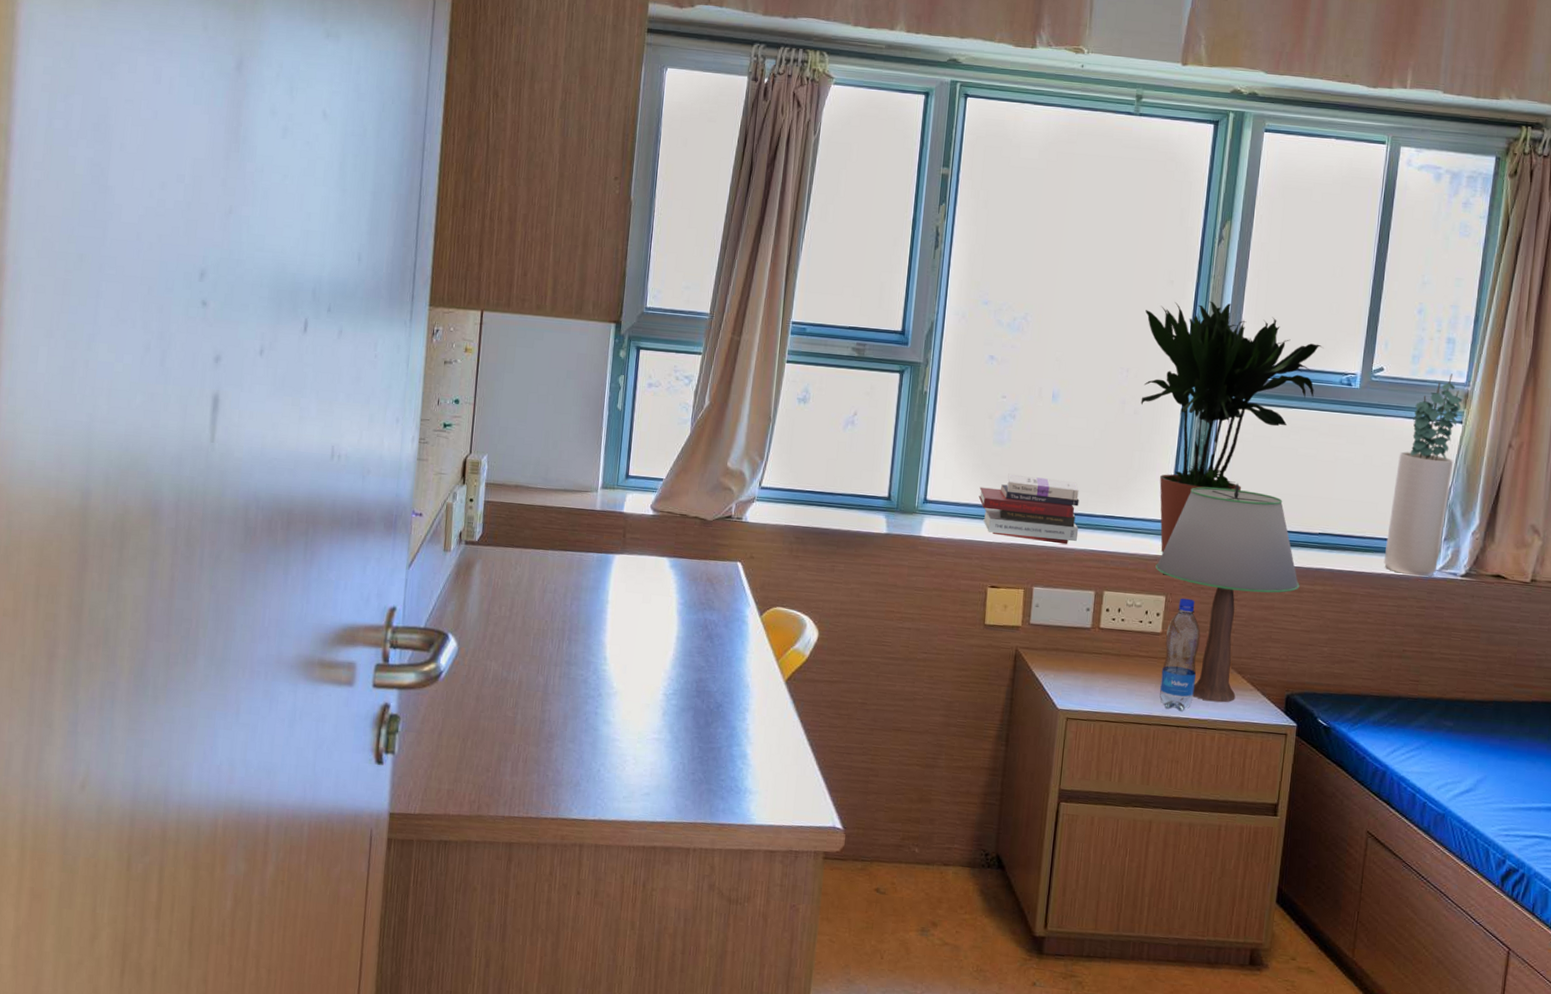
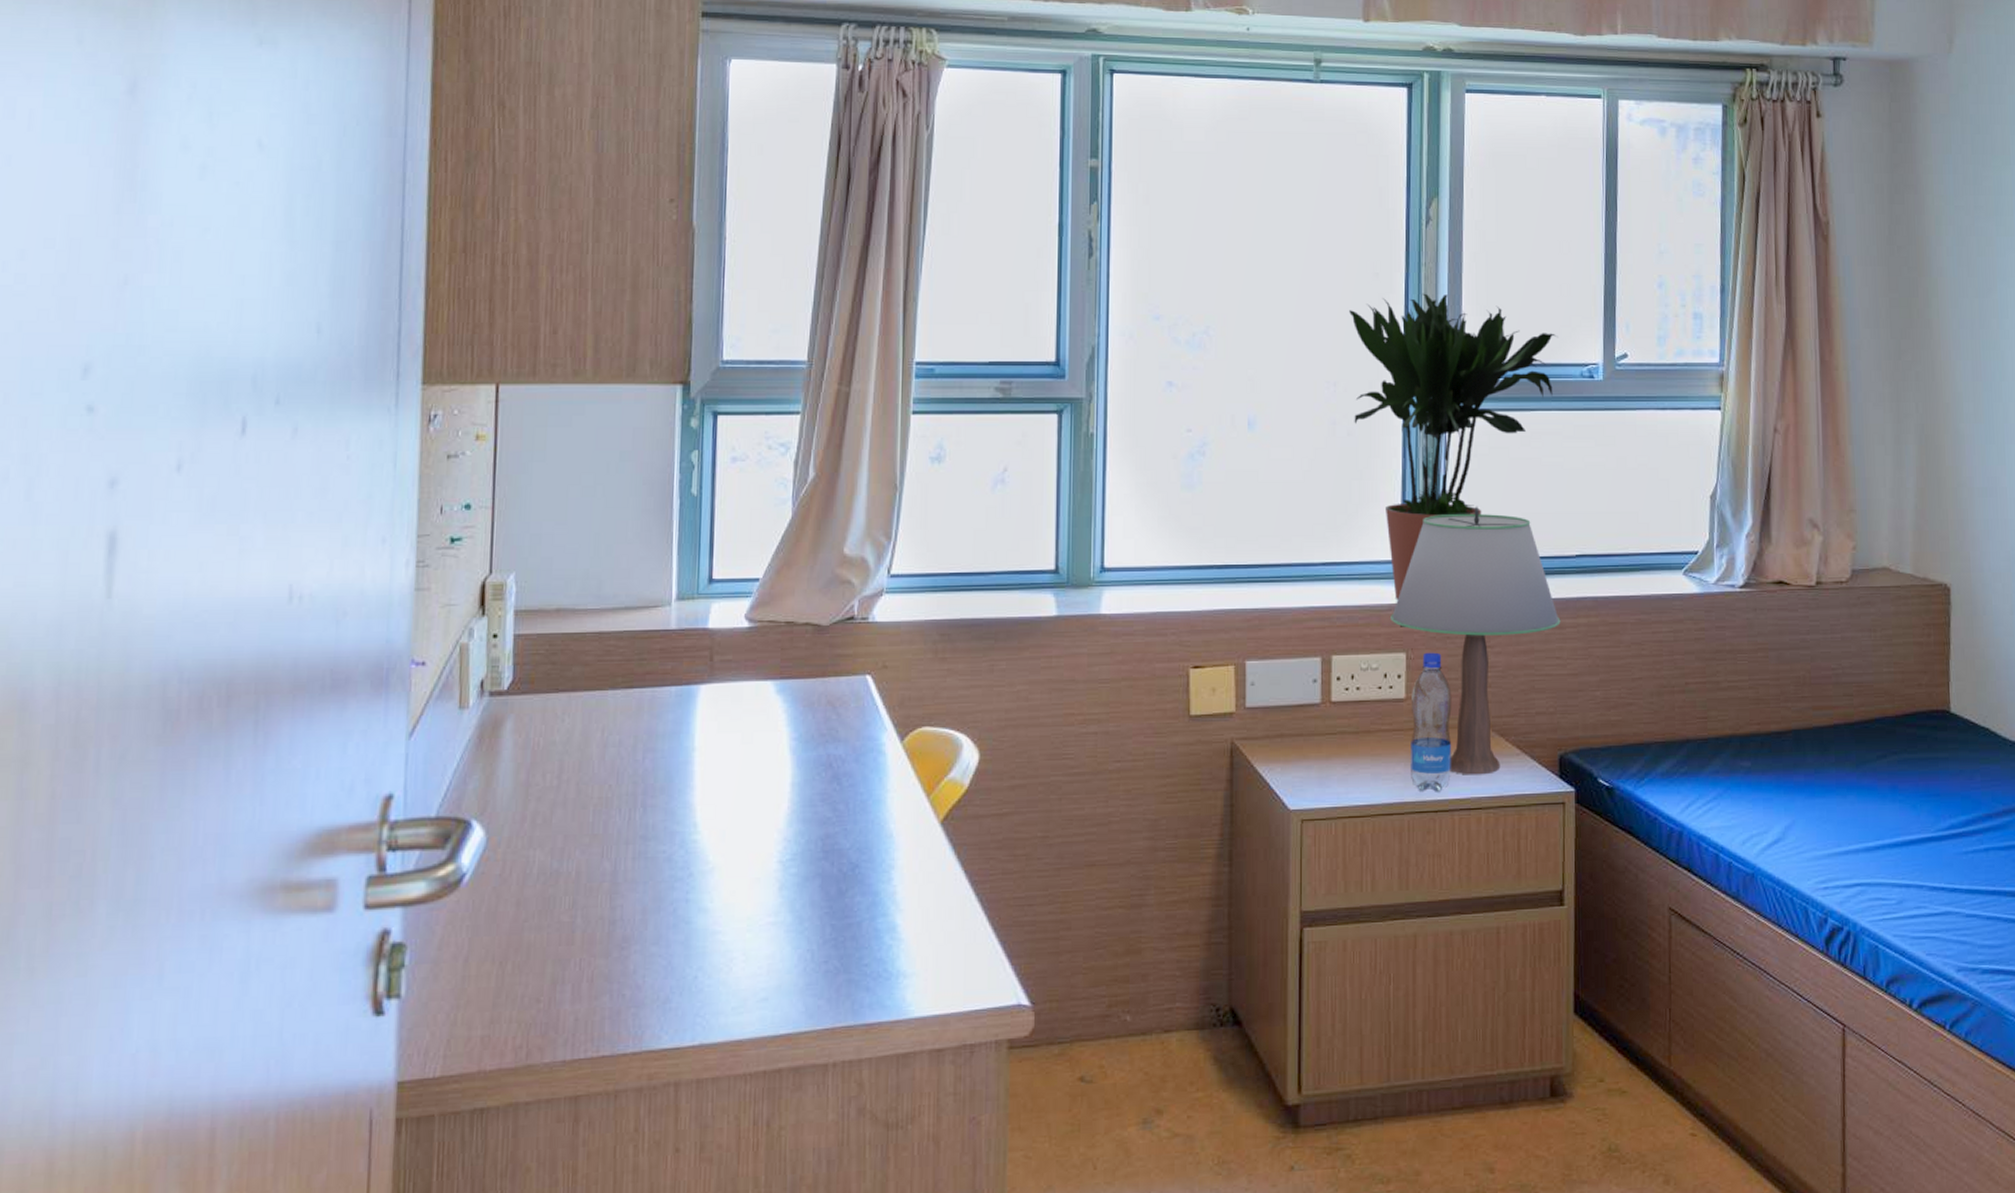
books: present [978,473,1079,545] -> none [1168,524,1295,604]
vase: present [1383,373,1463,577] -> none [1652,353,1719,593]

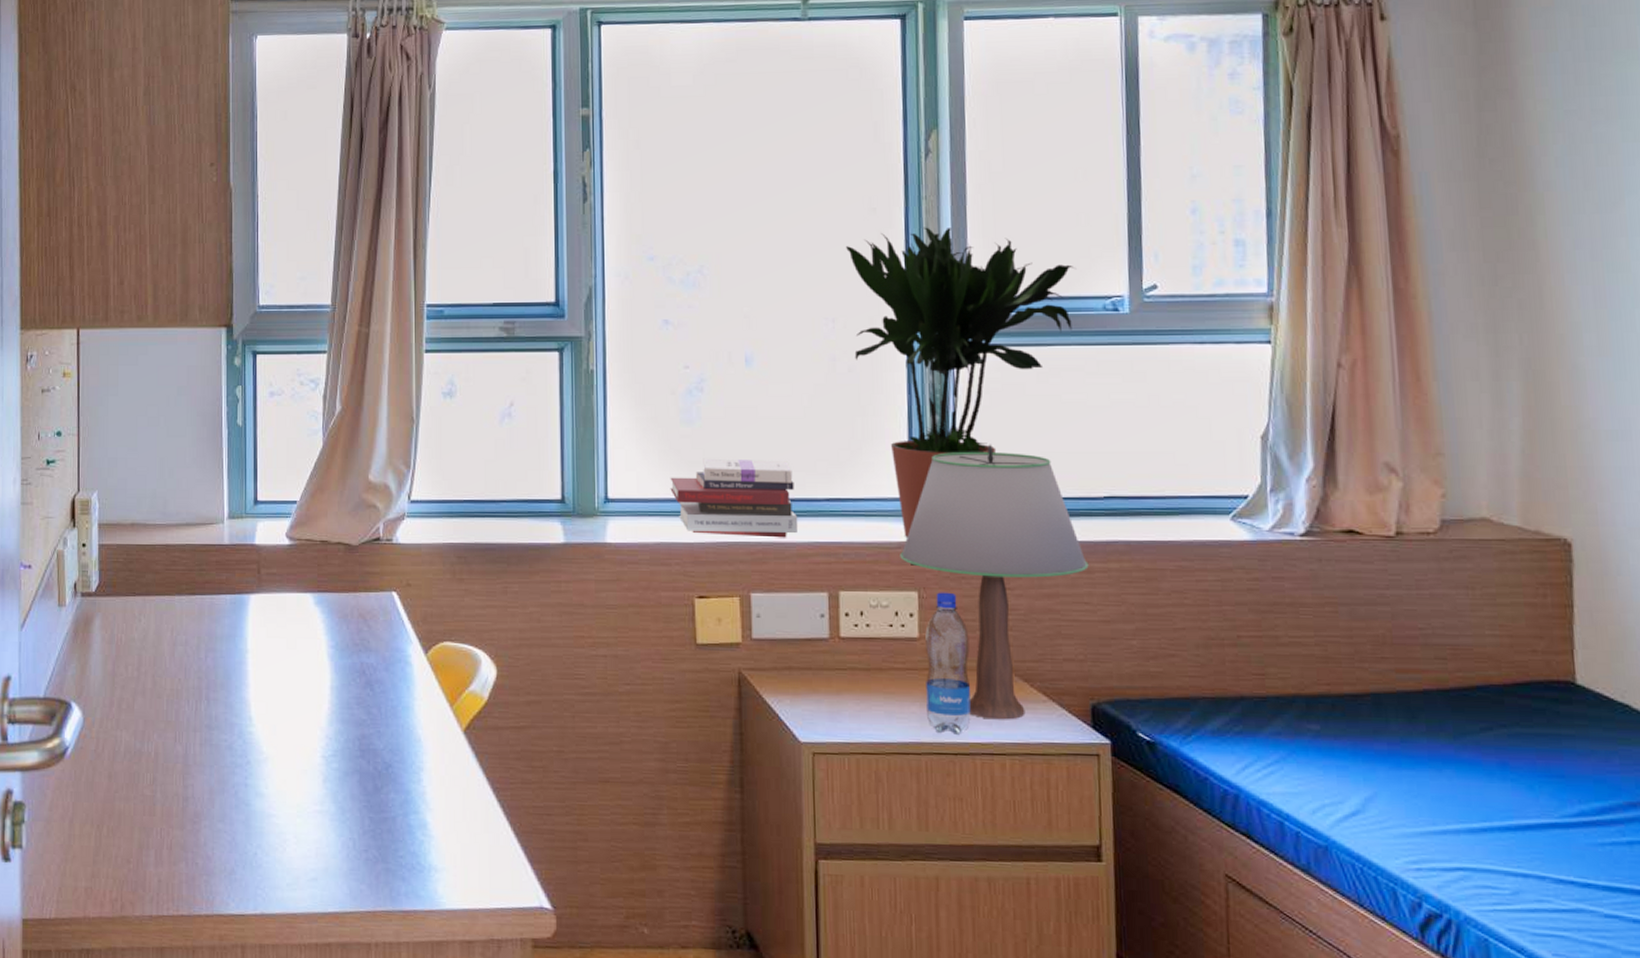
books: none [1168,524,1295,604] -> present [670,458,798,538]

